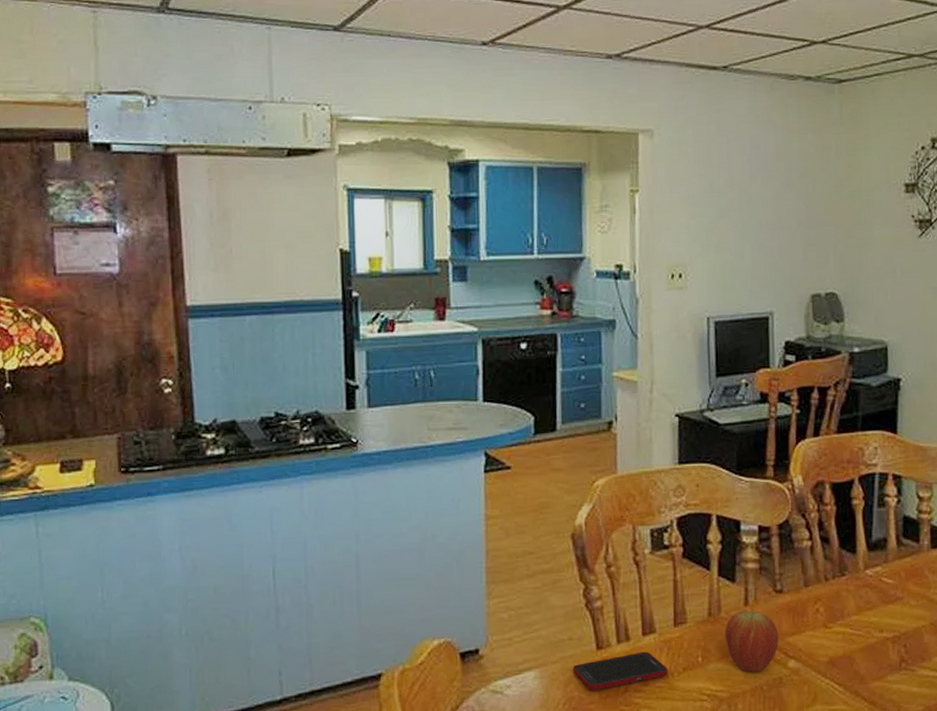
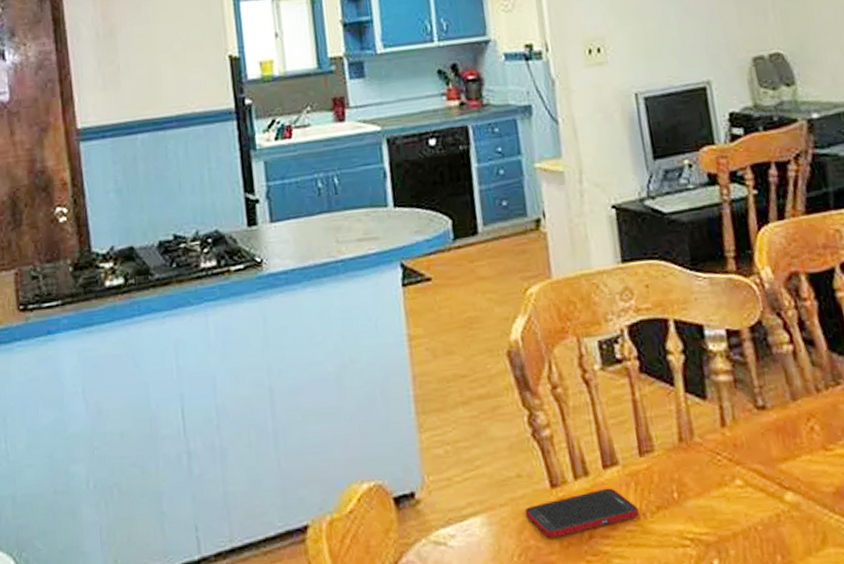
fruit: present [724,610,779,672] -> none [701,431,770,509]

